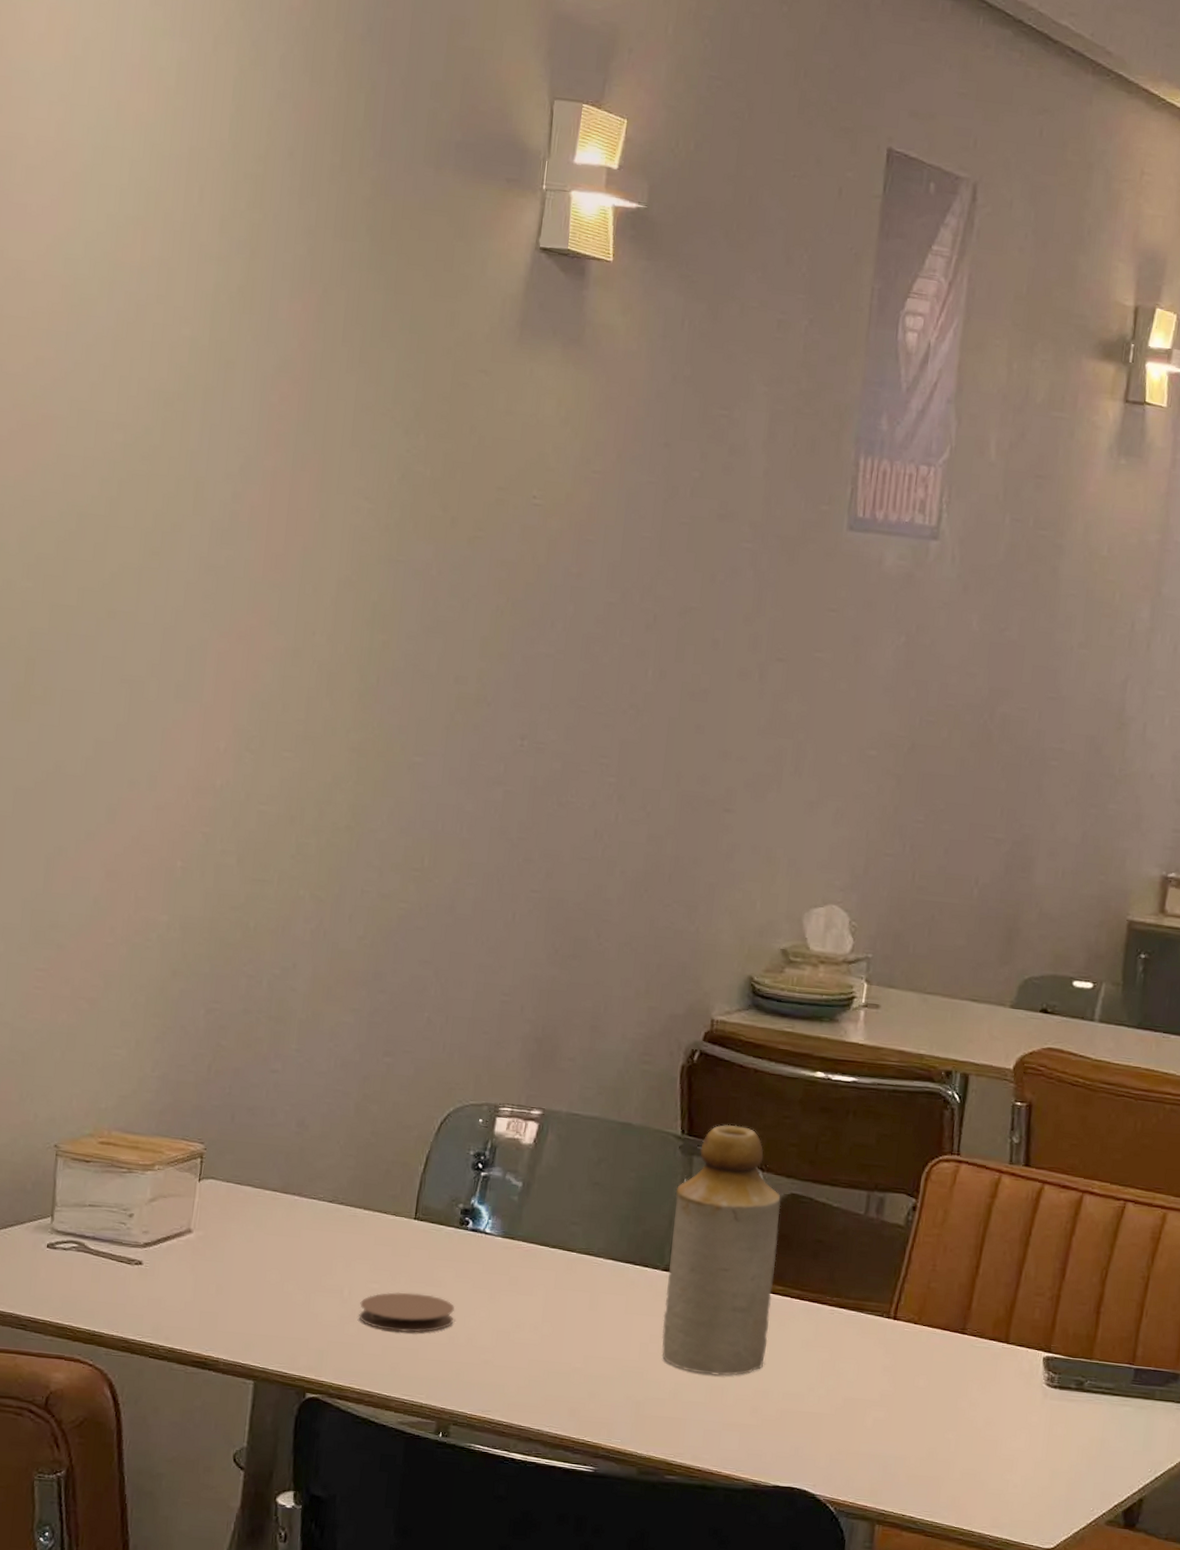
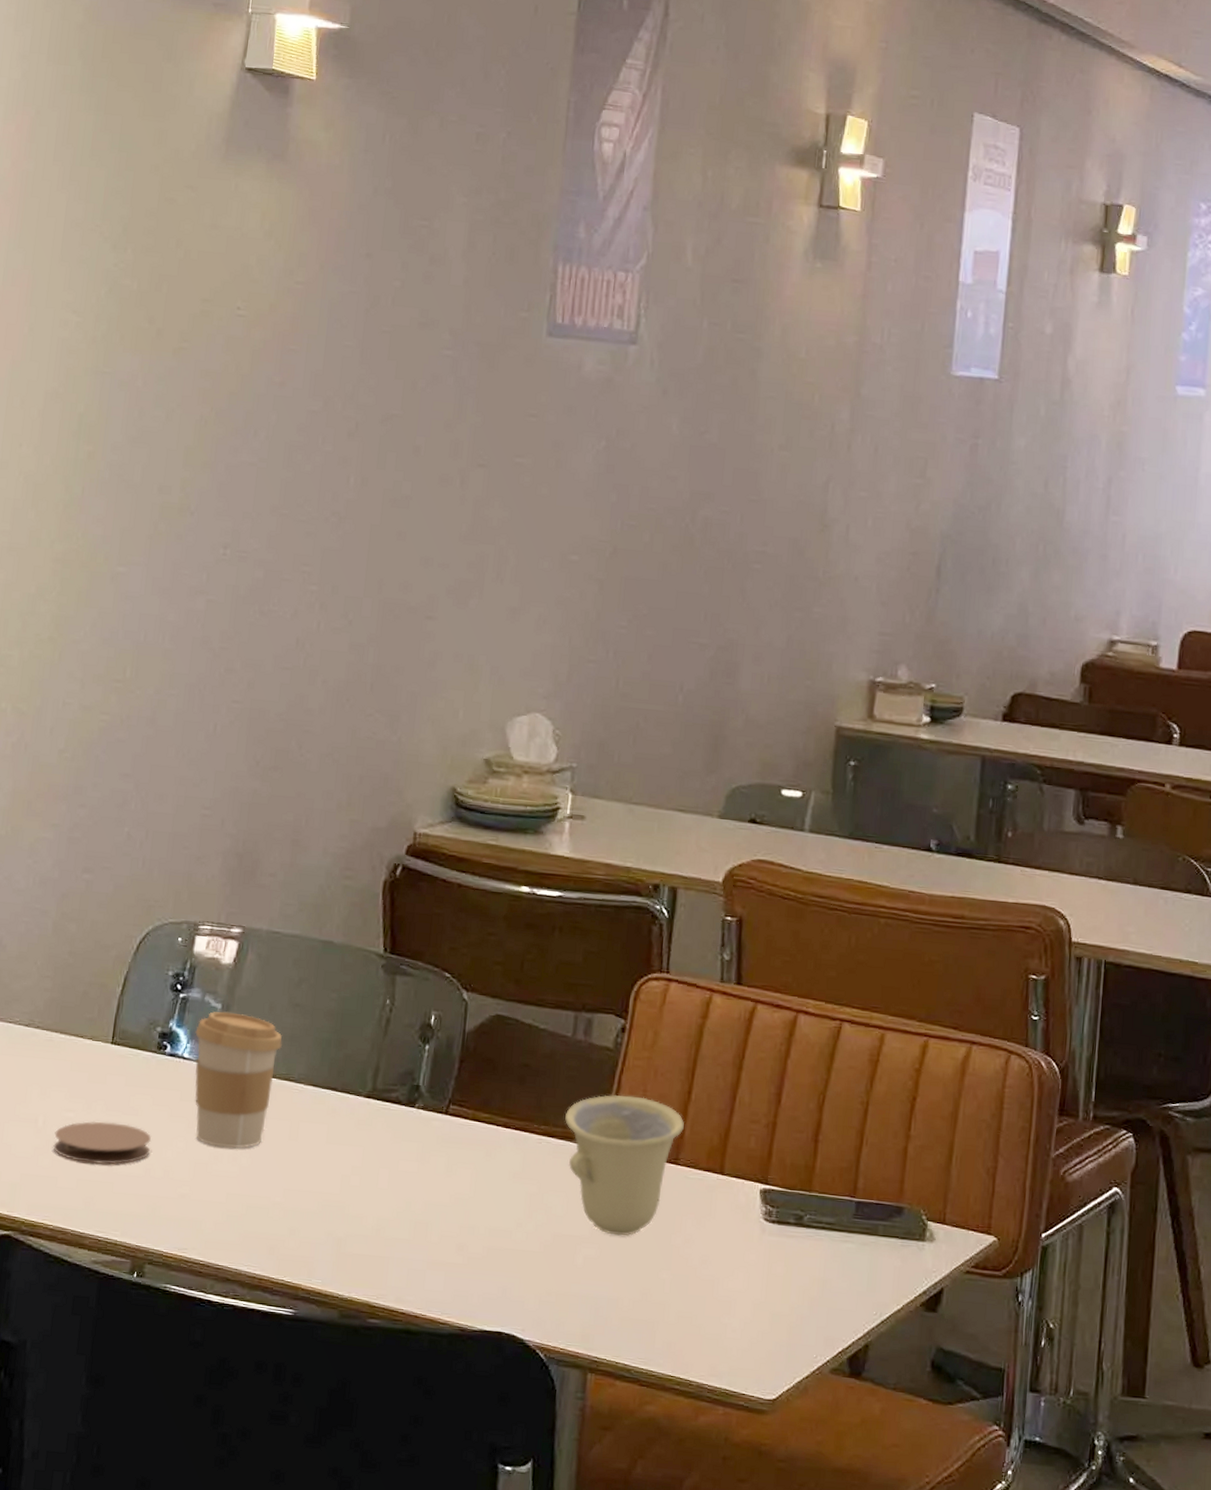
coffee cup: none [496,1189,582,1318] -> present [195,1011,282,1148]
bottle: present [661,1124,781,1376] -> none [364,942,486,1211]
cup: none [857,1269,972,1400] -> present [565,1095,684,1237]

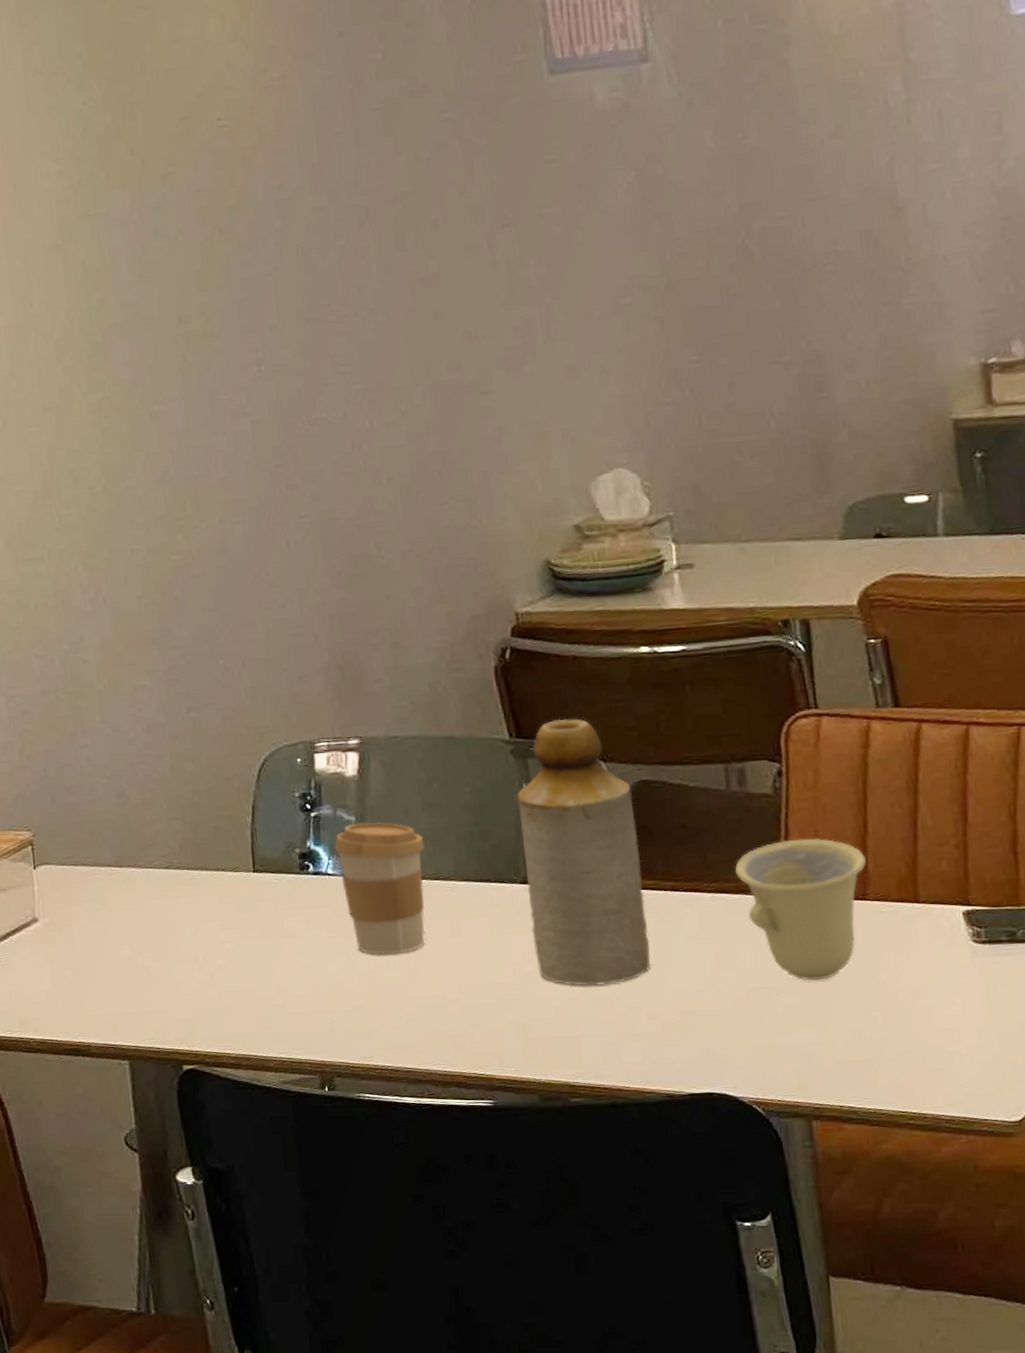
coaster: present [53,1121,151,1165] -> none [217,946,316,990]
bottle: none [364,942,486,1211] -> present [516,718,651,986]

